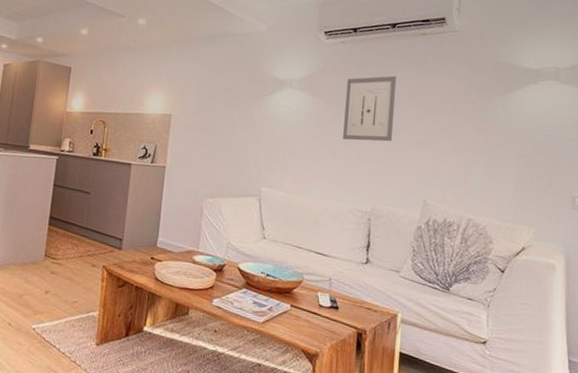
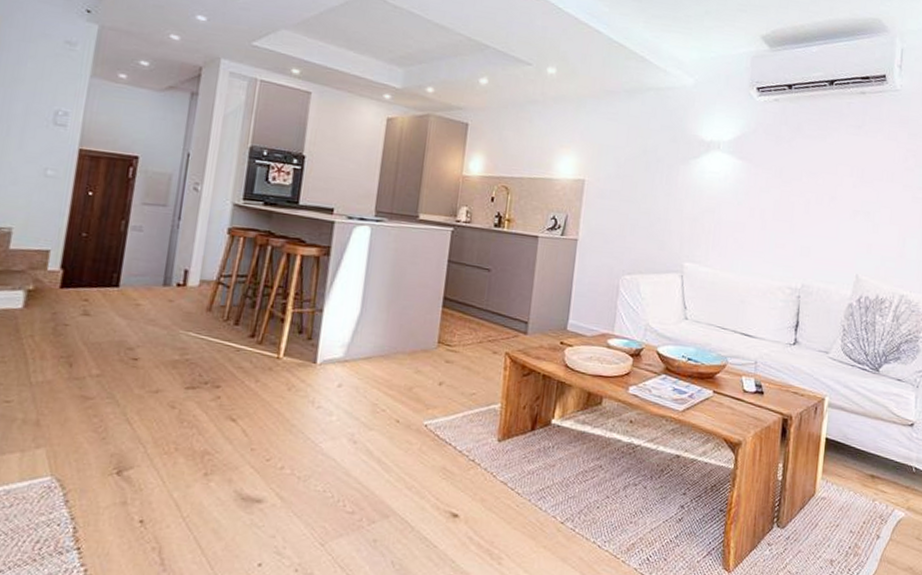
wall art: present [343,75,397,142] -> none [773,138,833,212]

